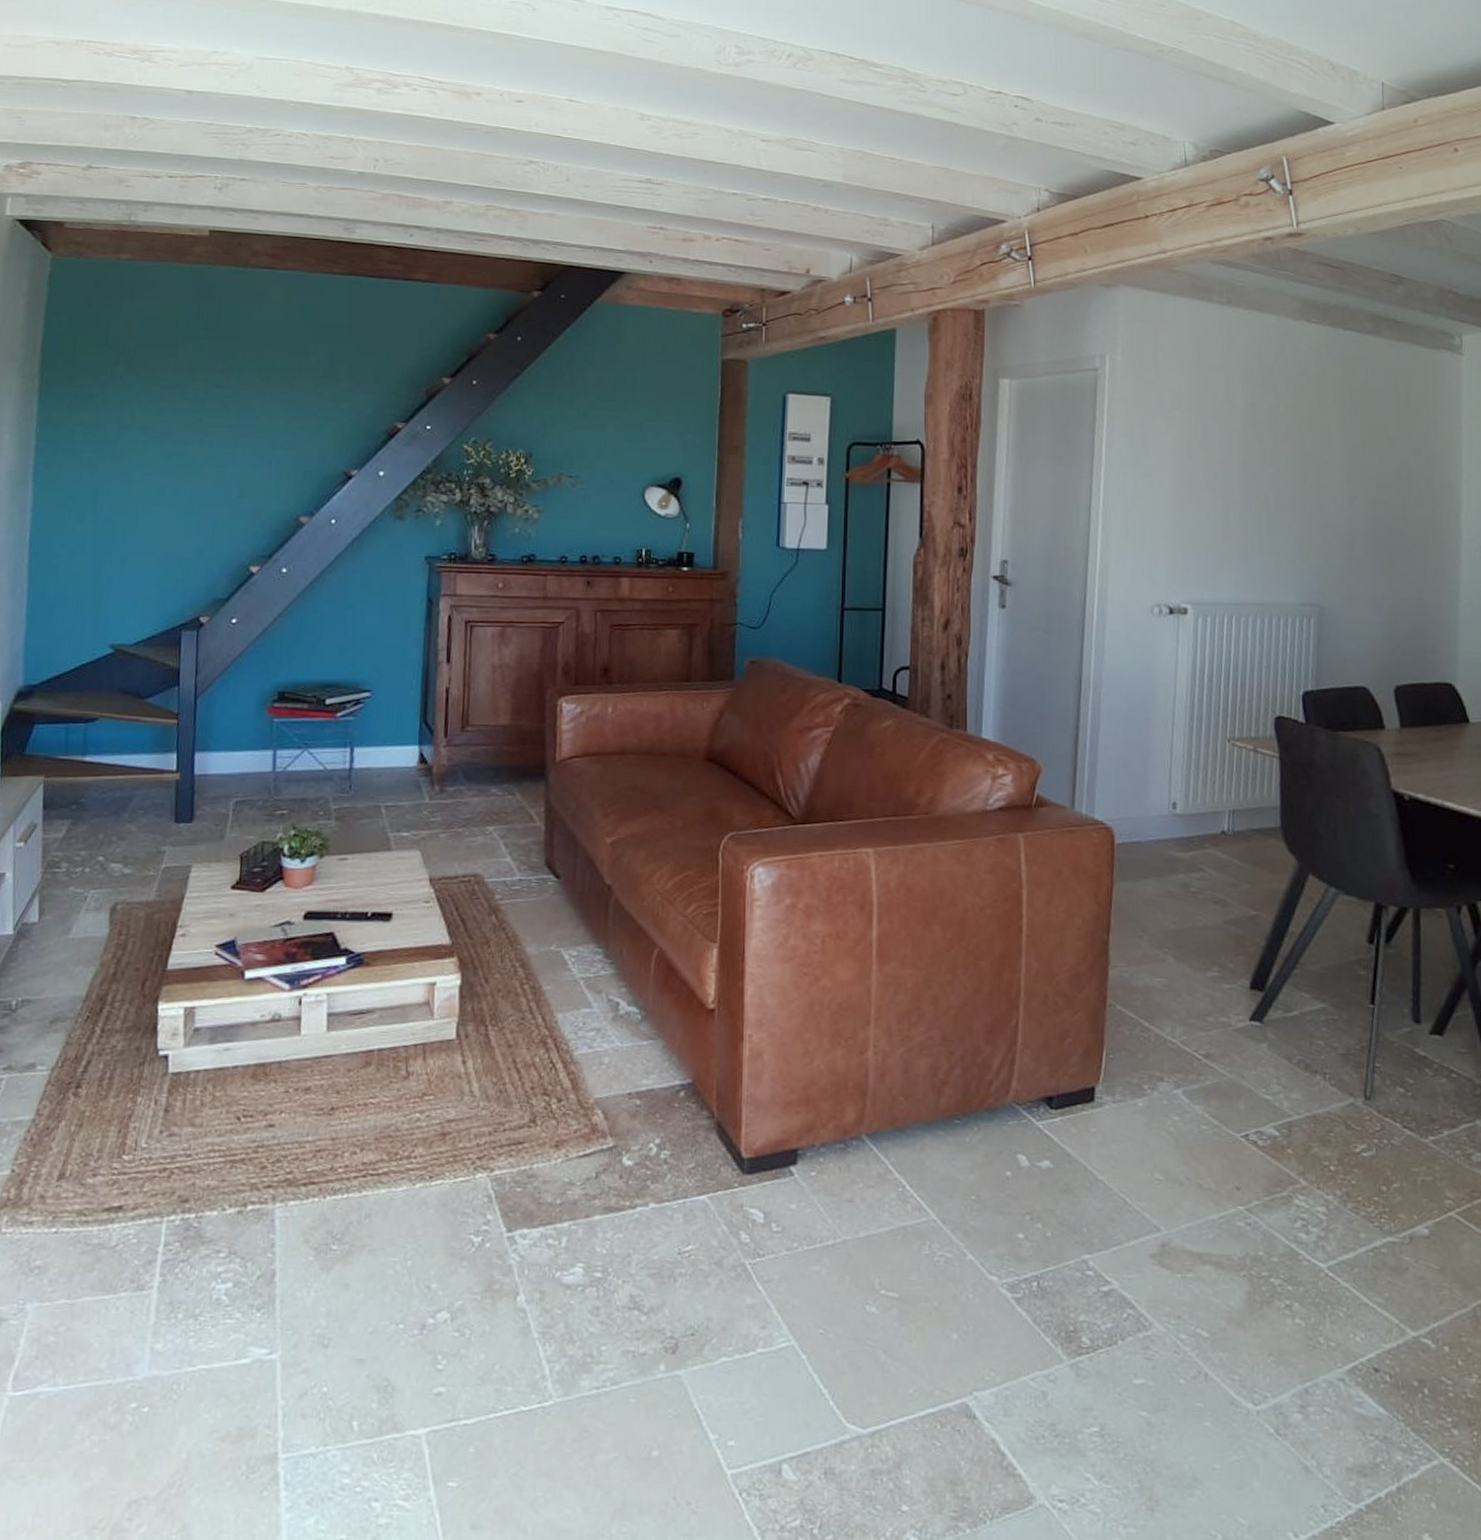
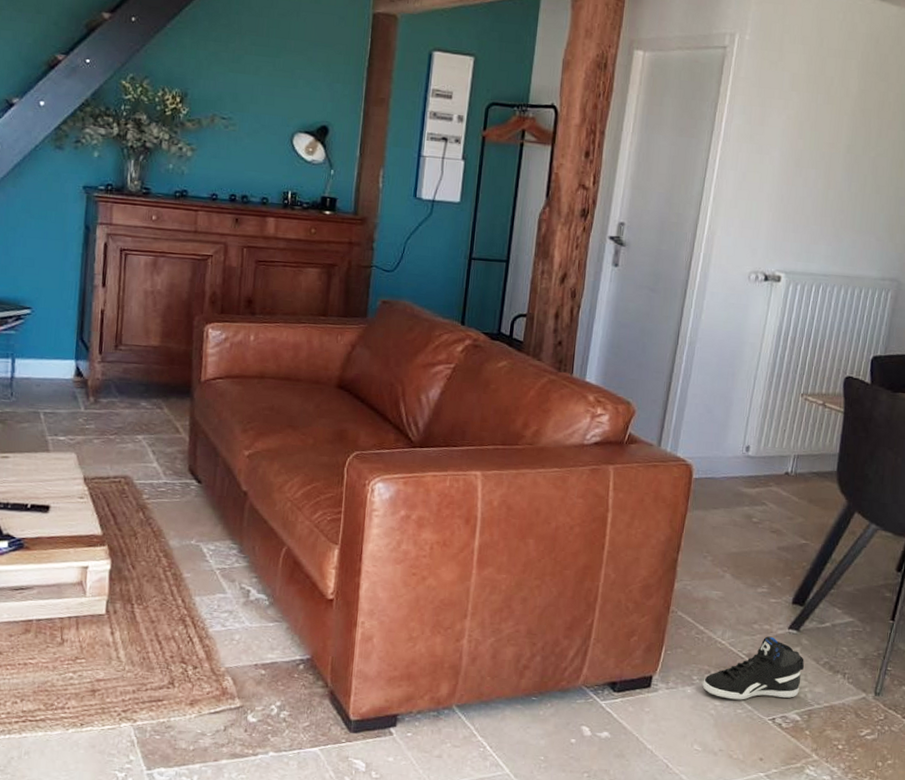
sneaker: none [1156,1031,1275,1113] -> present [702,636,805,700]

